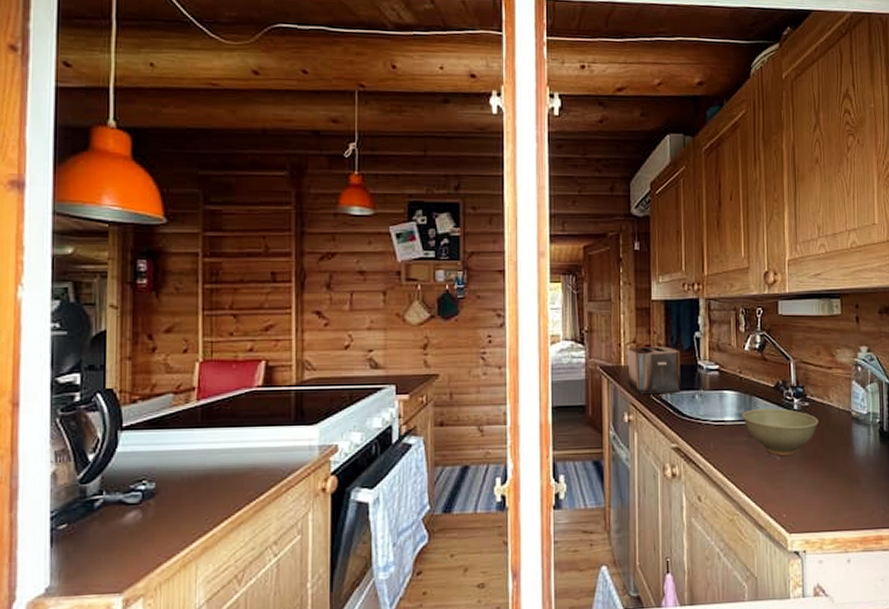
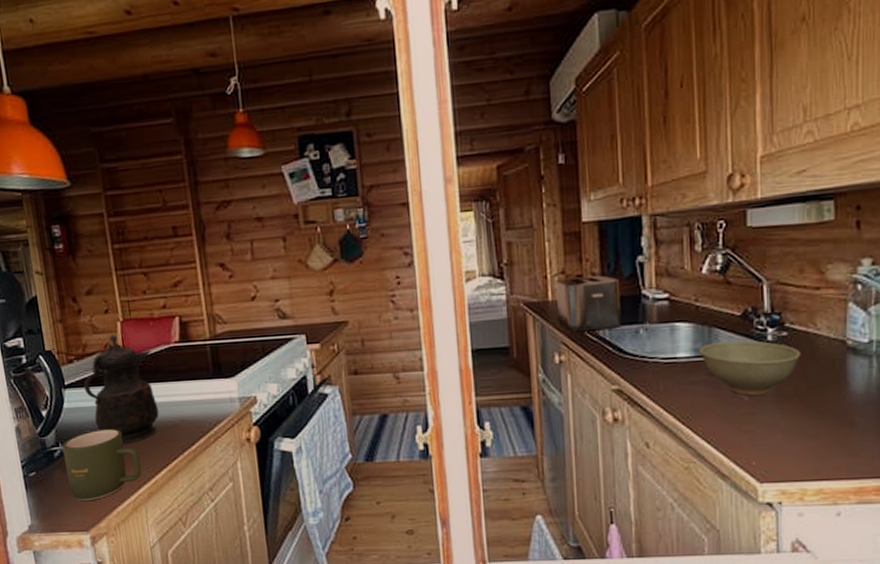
mug: none [106,475,198,558] -> present [62,428,142,502]
coffeepot: none [145,375,231,492] -> present [83,335,159,444]

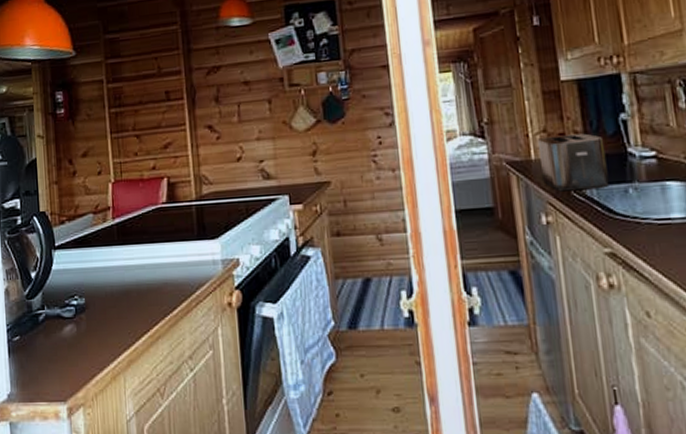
mug: present [62,428,142,502] -> none [47,291,122,369]
coffeepot: present [83,335,159,444] -> none [73,196,143,307]

